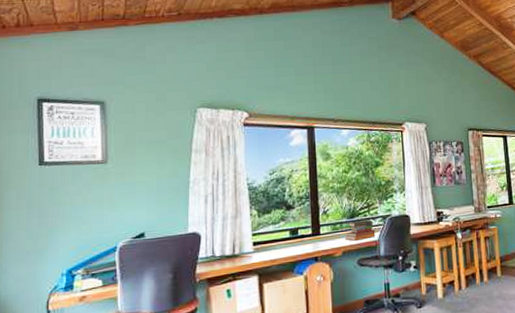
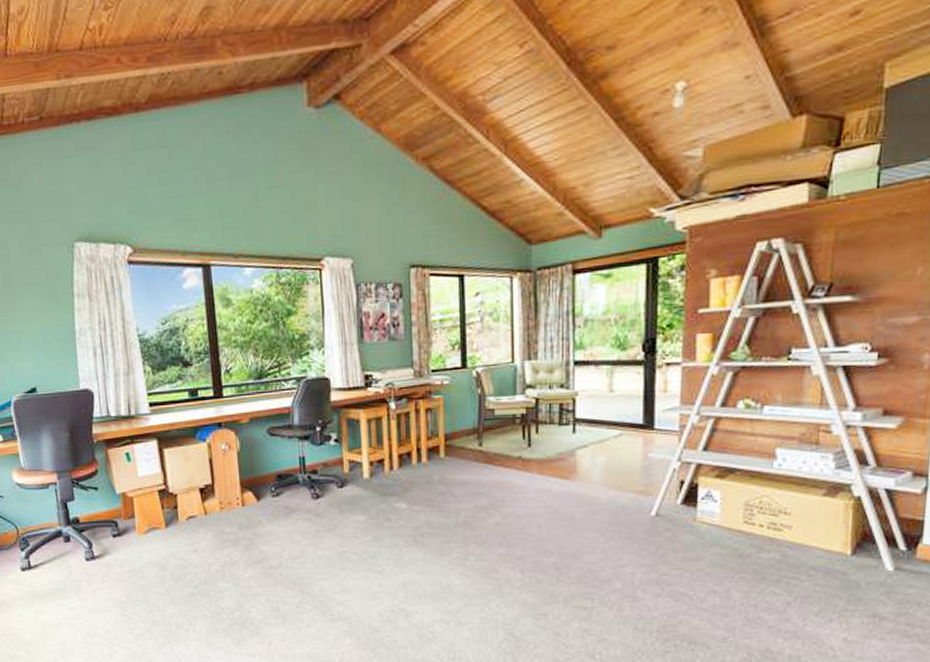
books: present [344,220,376,241] -> none [251,382,288,406]

